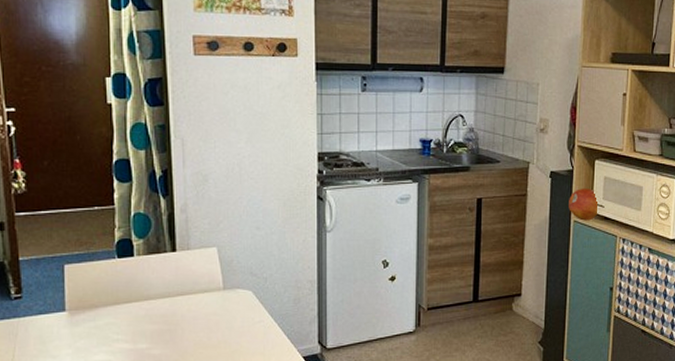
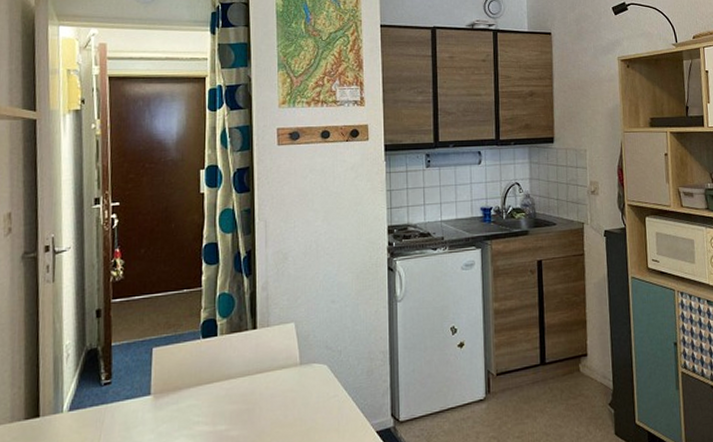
fruit: present [569,189,600,221] -> none [624,245,655,277]

